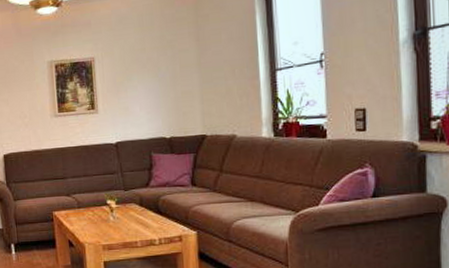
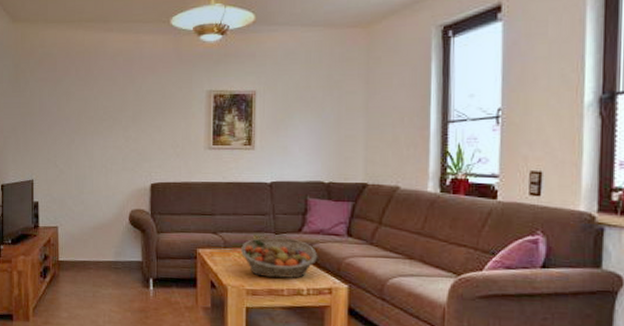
fruit basket: none [94,193,166,232] -> present [241,237,318,278]

